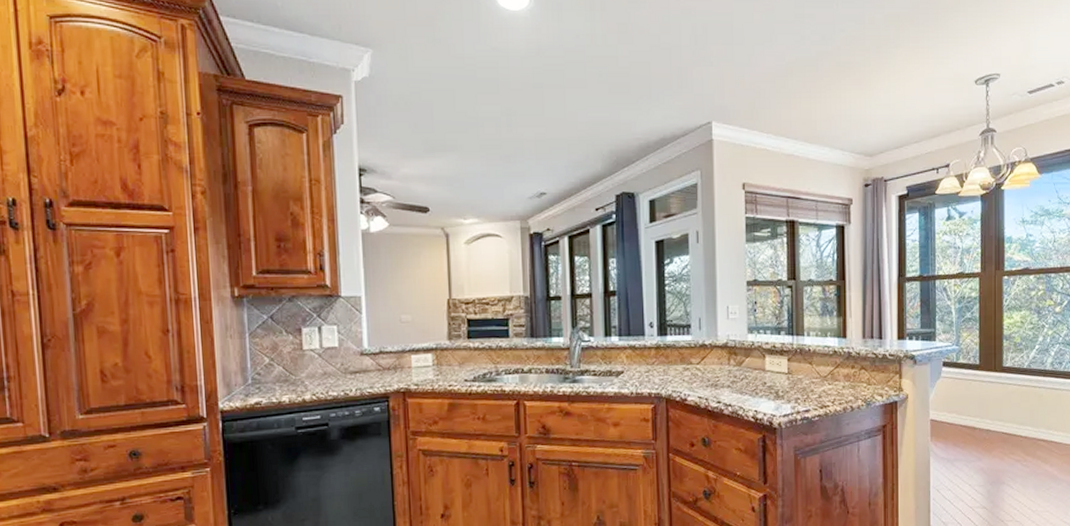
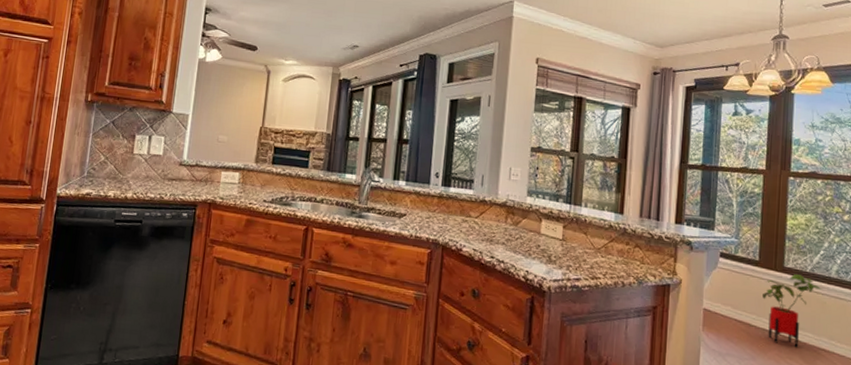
house plant: none [985,372,1039,443] -> present [762,274,822,348]

